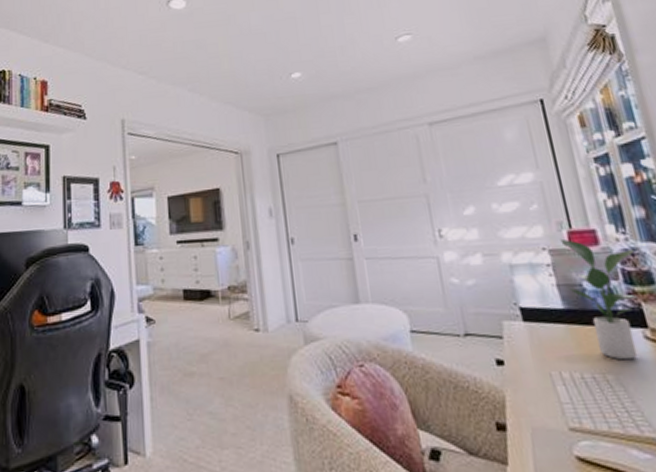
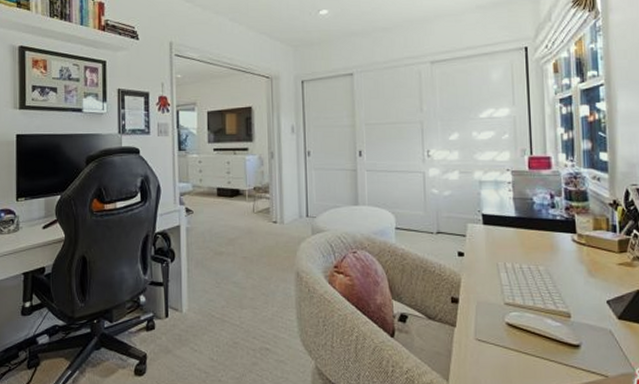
potted plant: present [560,238,638,360] -> none [522,162,578,256]

